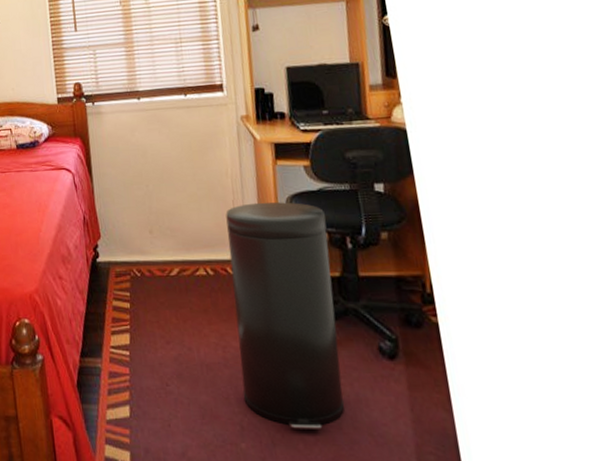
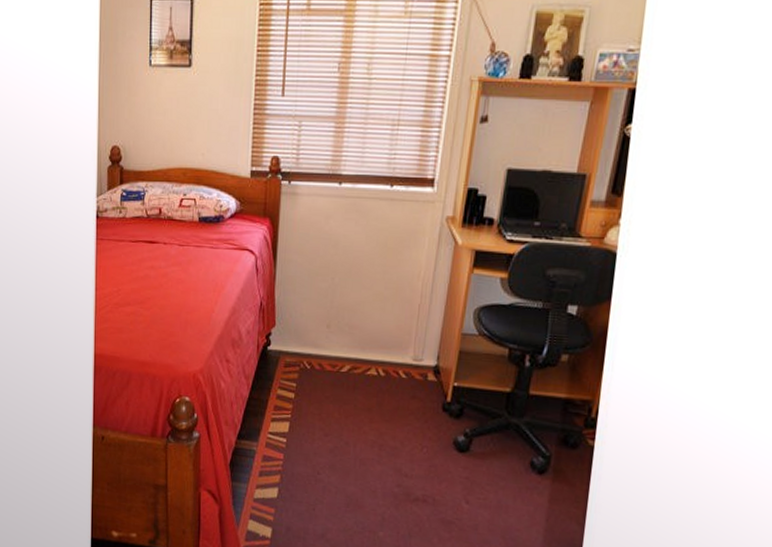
pedal bin: present [225,202,345,429] -> none [390,309,510,528]

